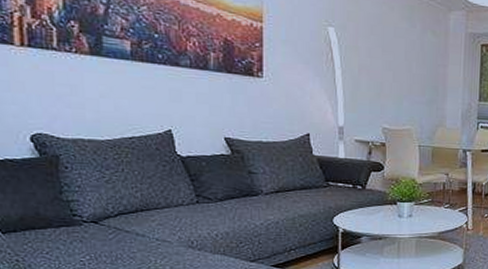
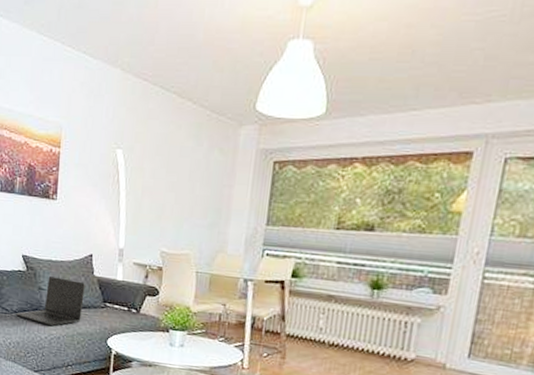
laptop: none [222,159,303,212] -> present [16,276,85,326]

